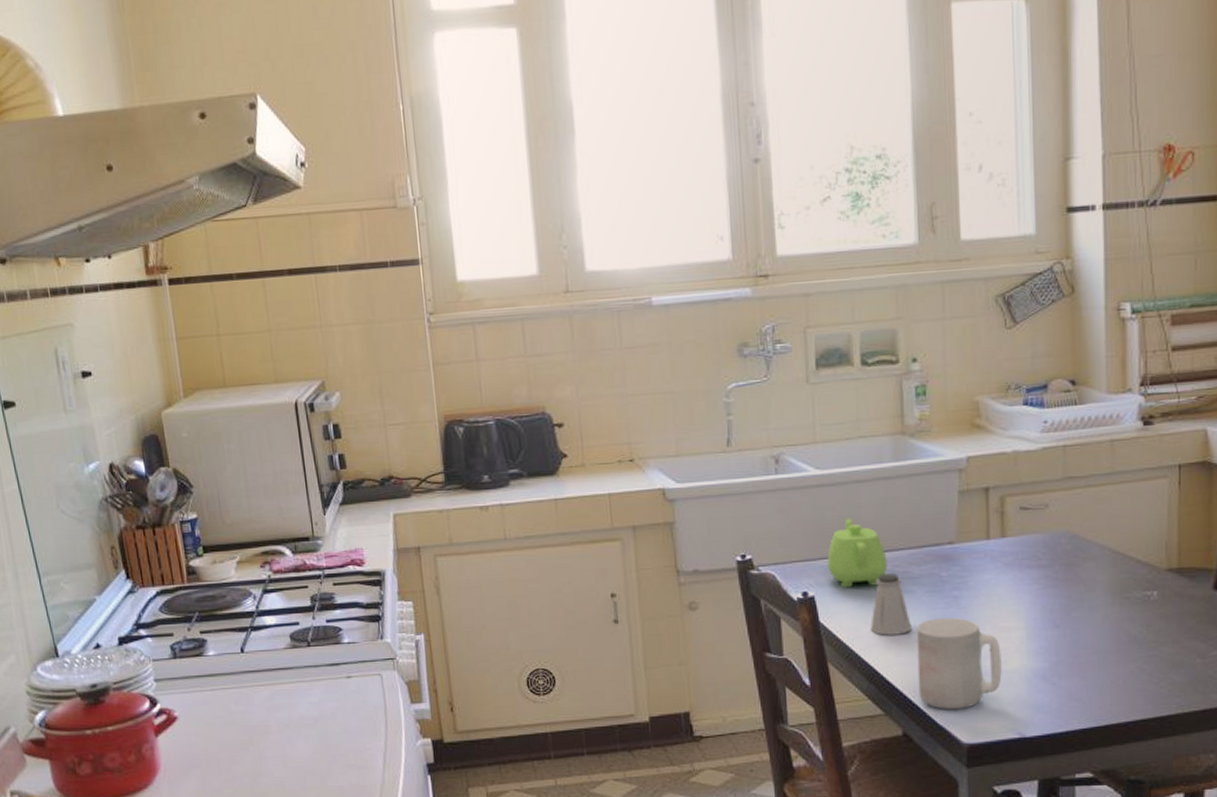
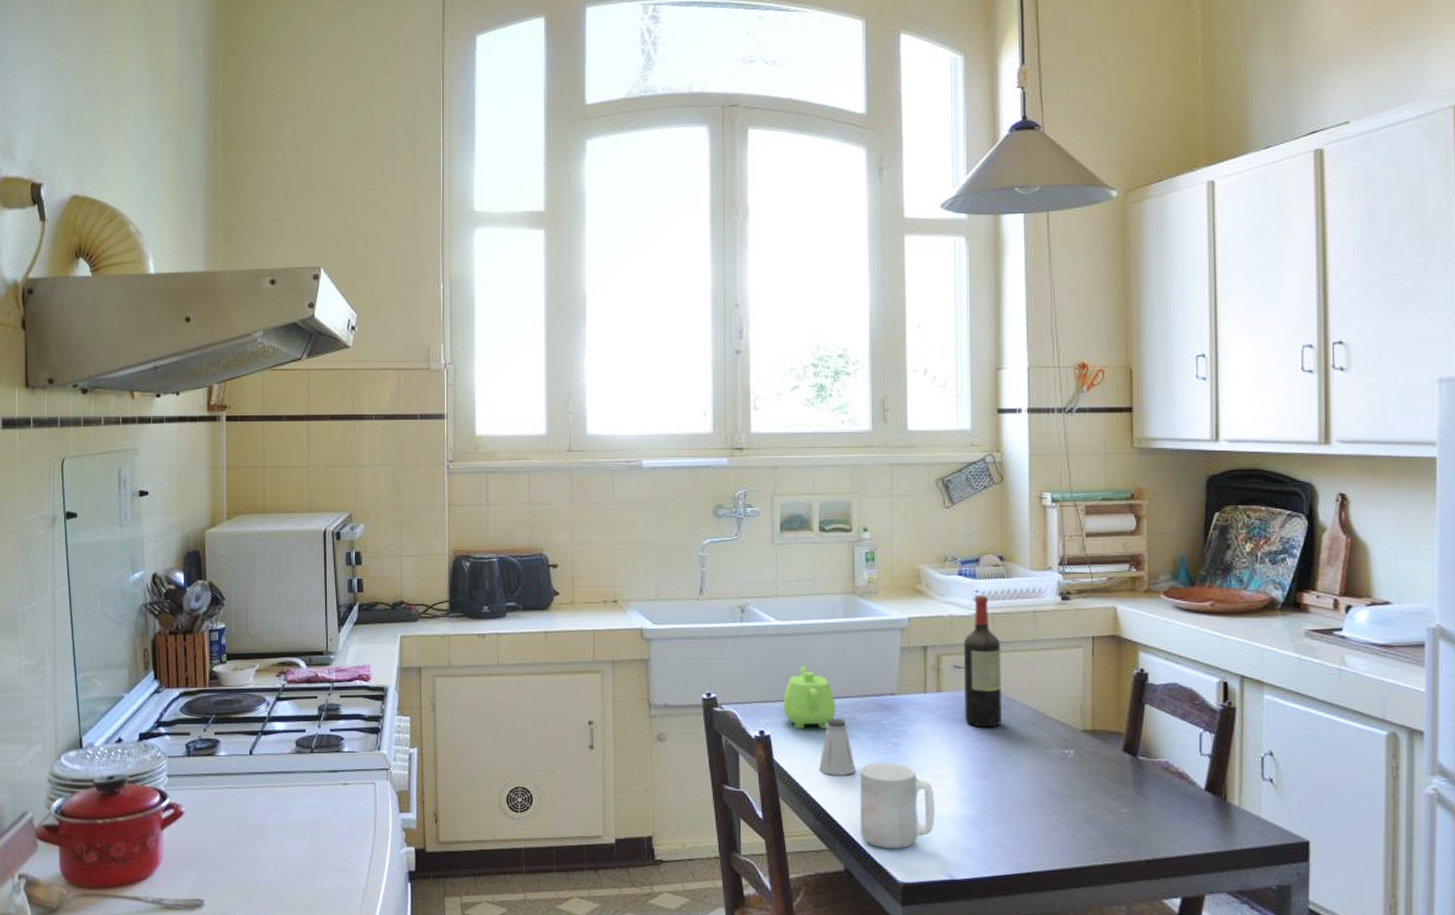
wine bottle: none [1031,426,1075,574] -> present [964,596,1002,728]

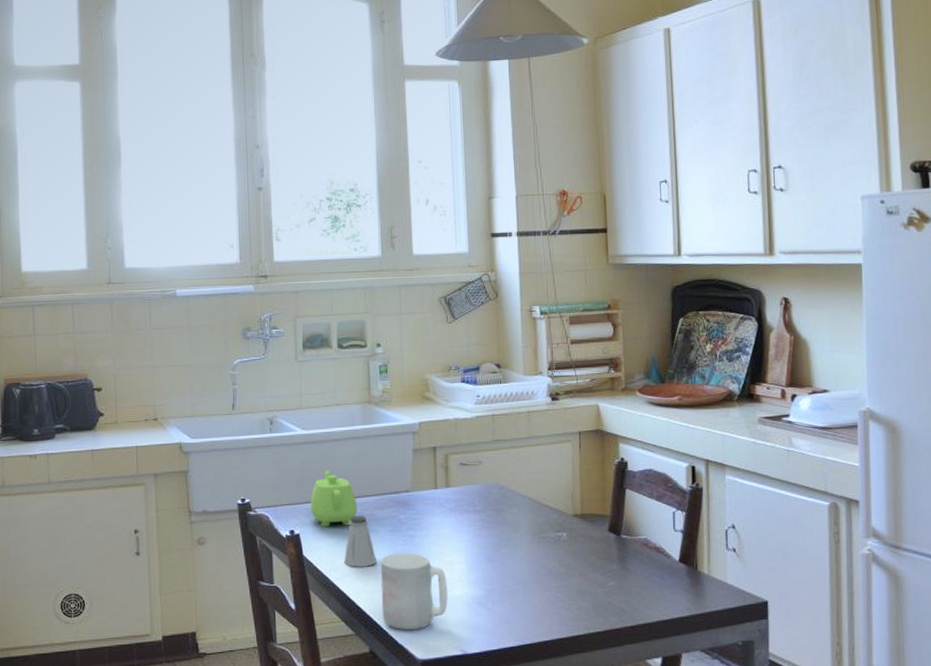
wine bottle: present [964,596,1002,728] -> none [468,400,503,517]

